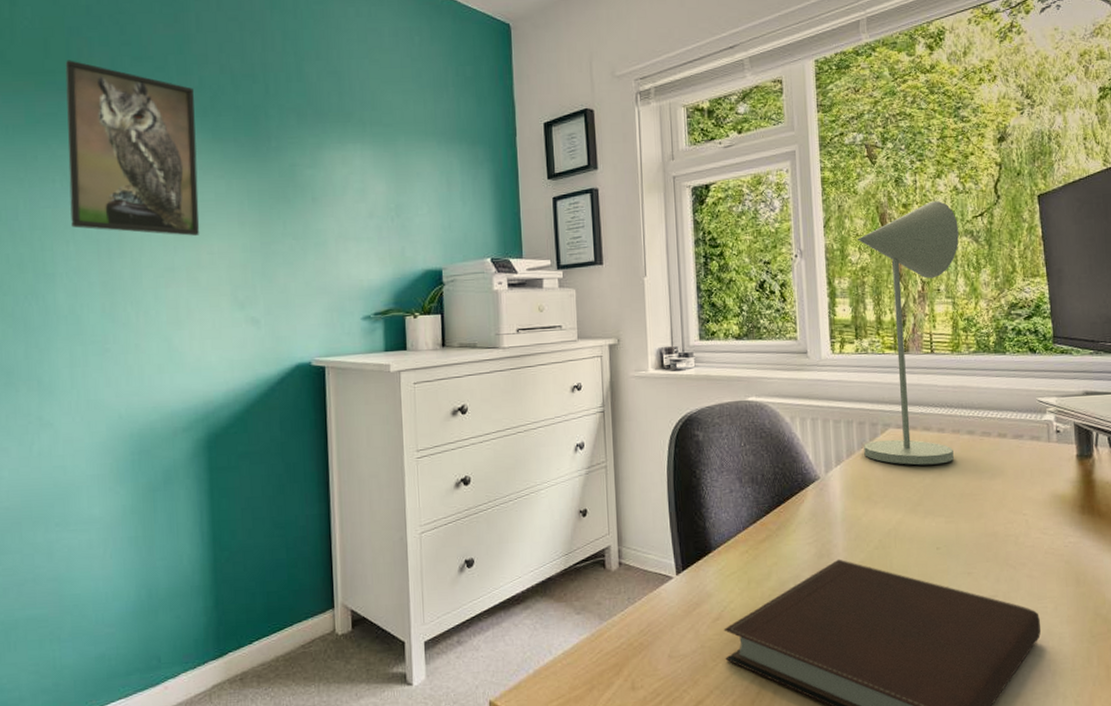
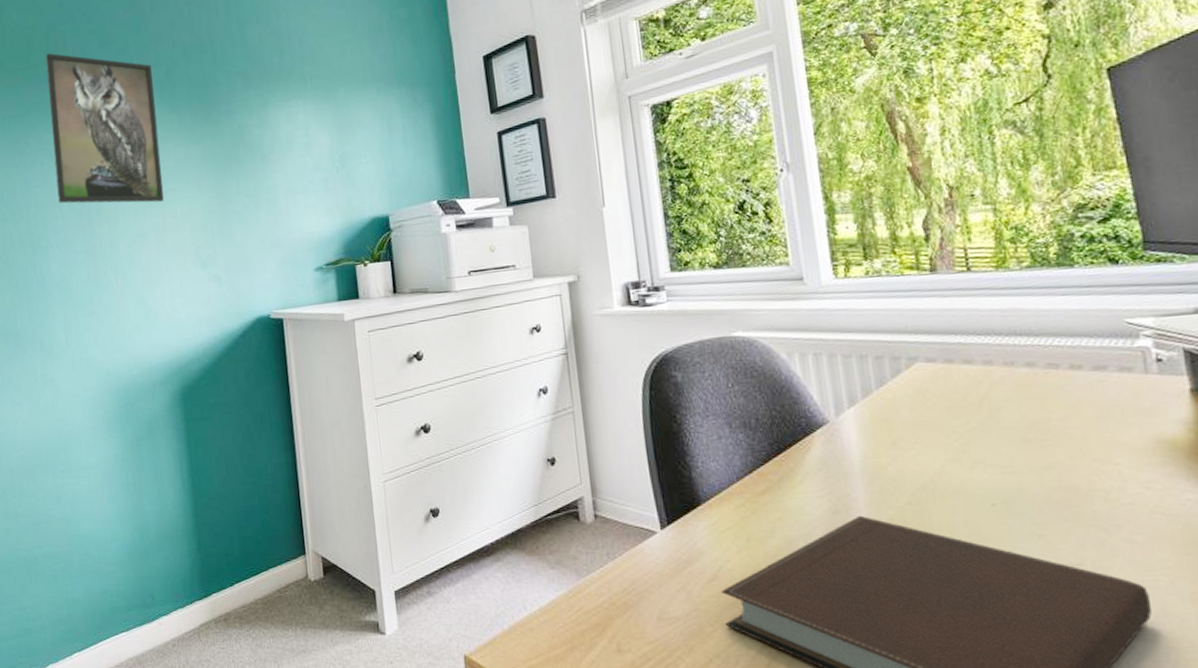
desk lamp: present [856,201,959,465] -> none [857,89,1008,406]

